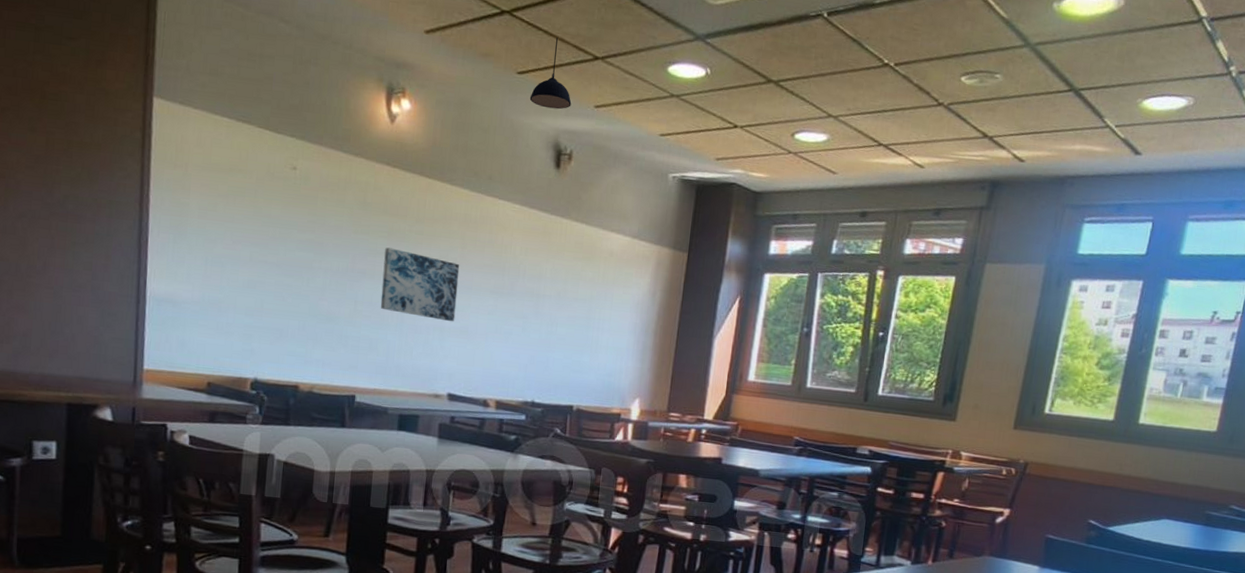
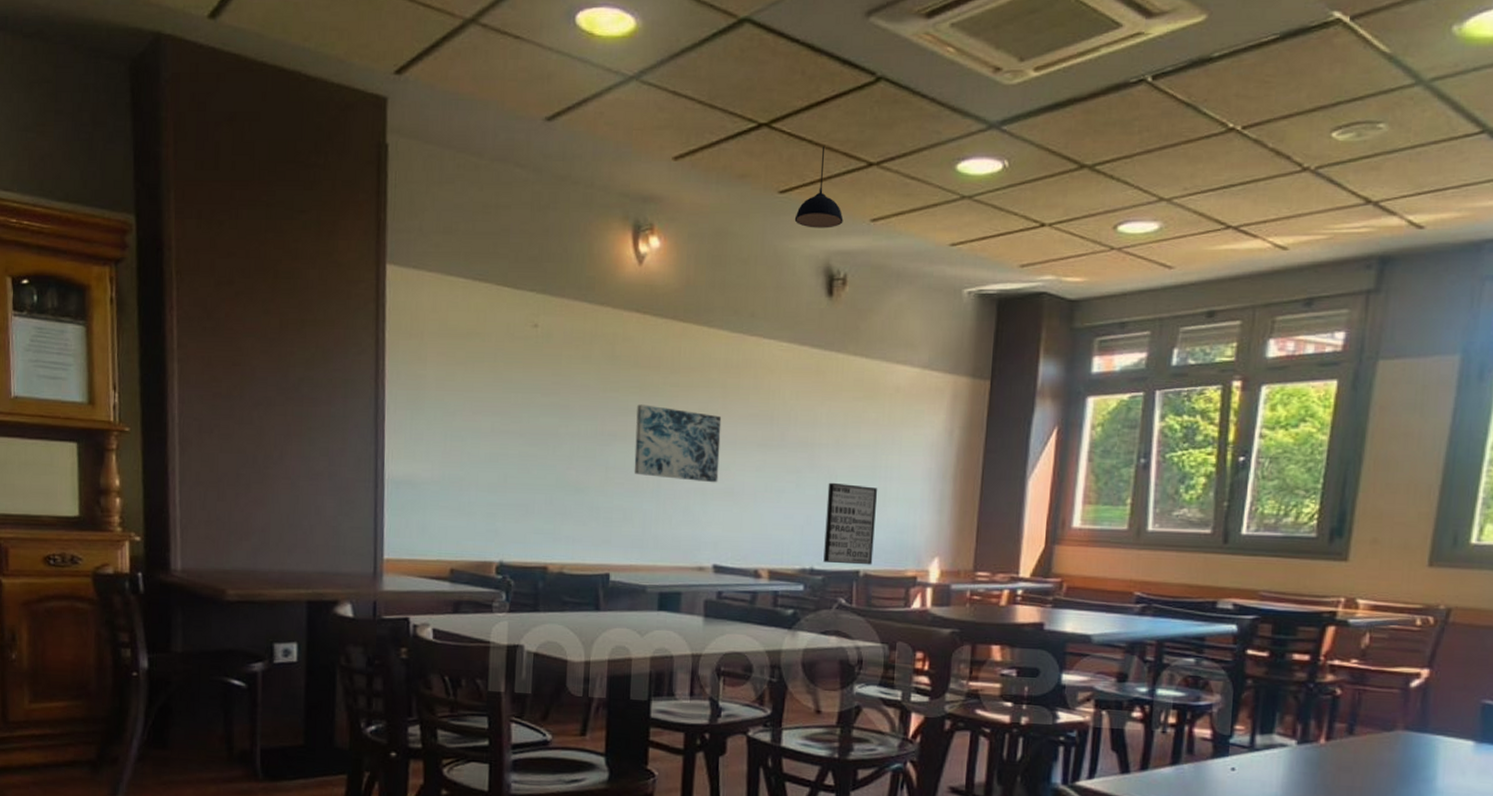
wall art: none [543,328,592,402] -> present [823,482,878,565]

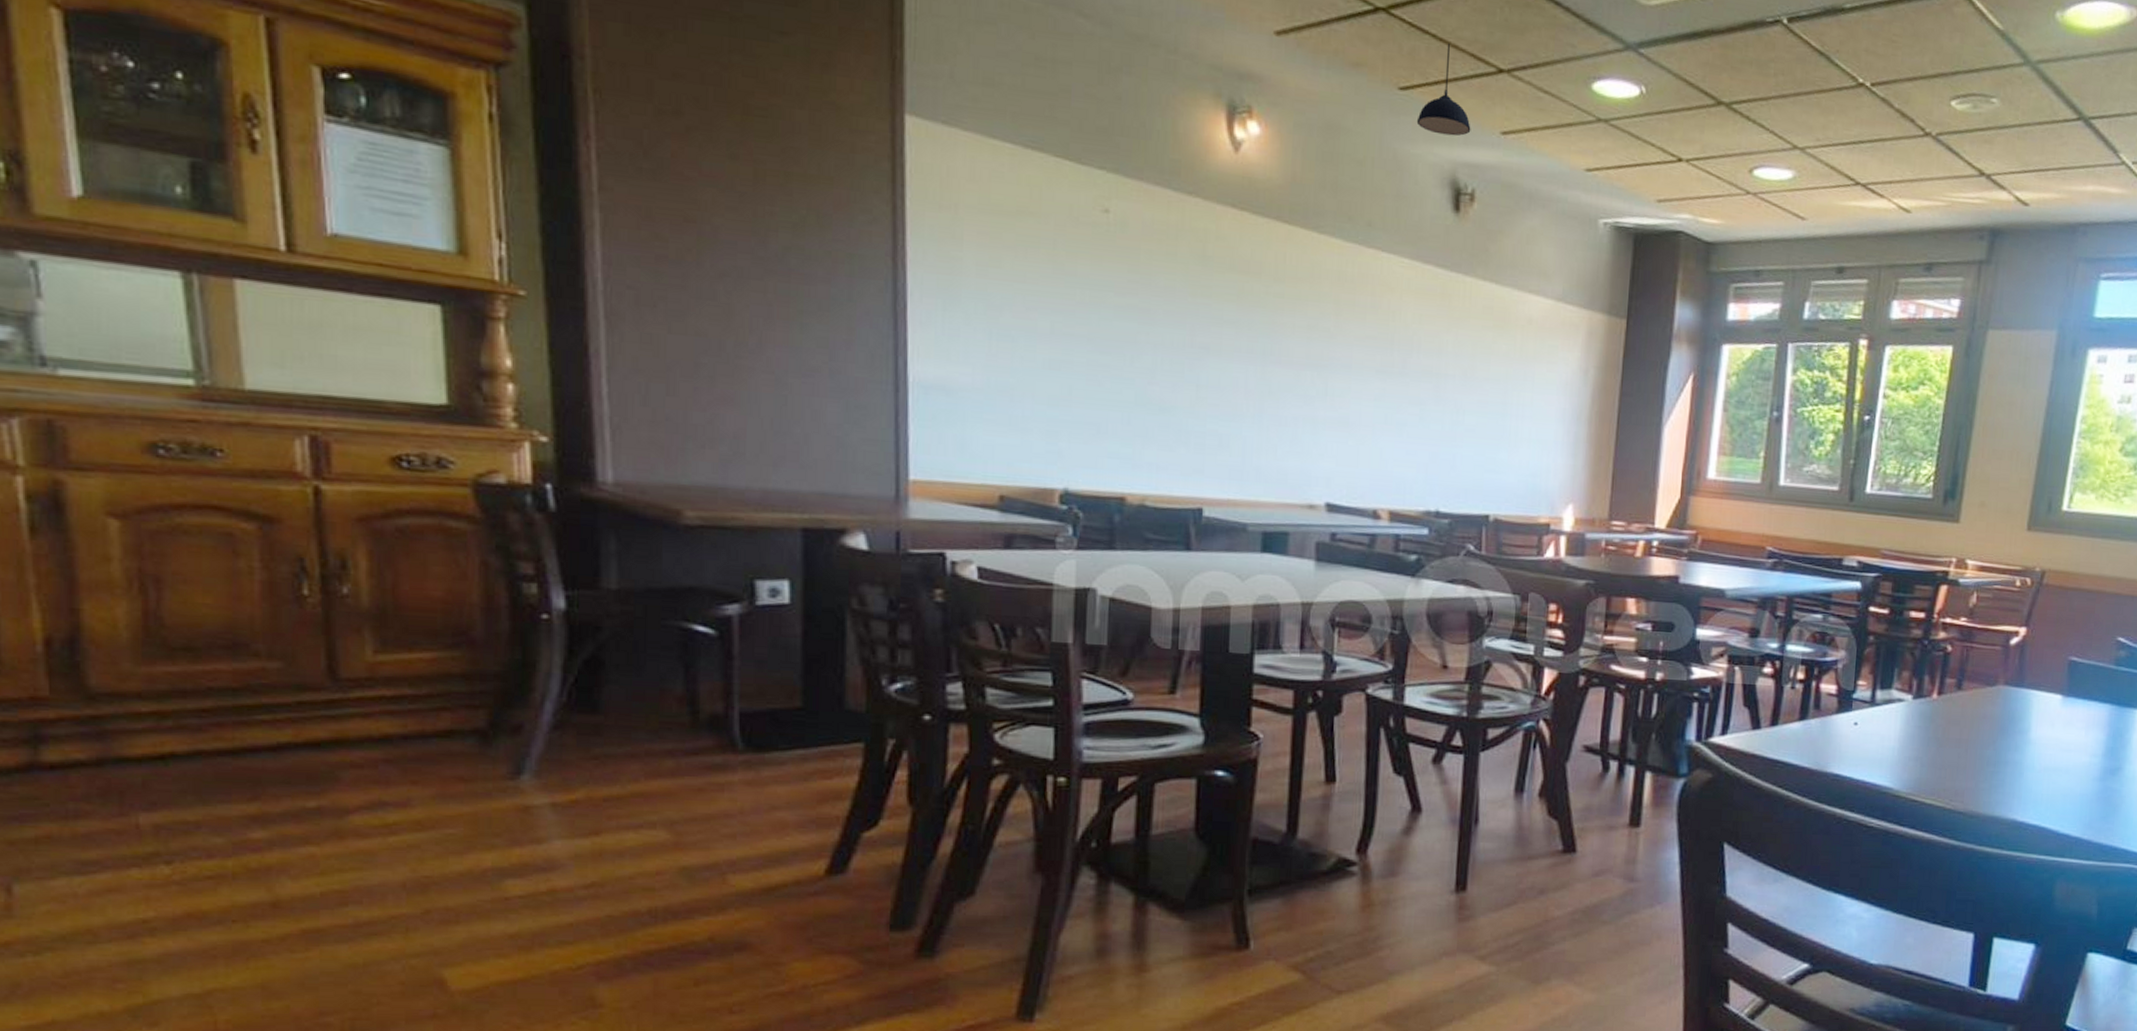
wall art: present [634,404,722,483] -> none [1231,314,1335,411]
wall art: present [823,482,878,565] -> none [1450,417,1509,510]

